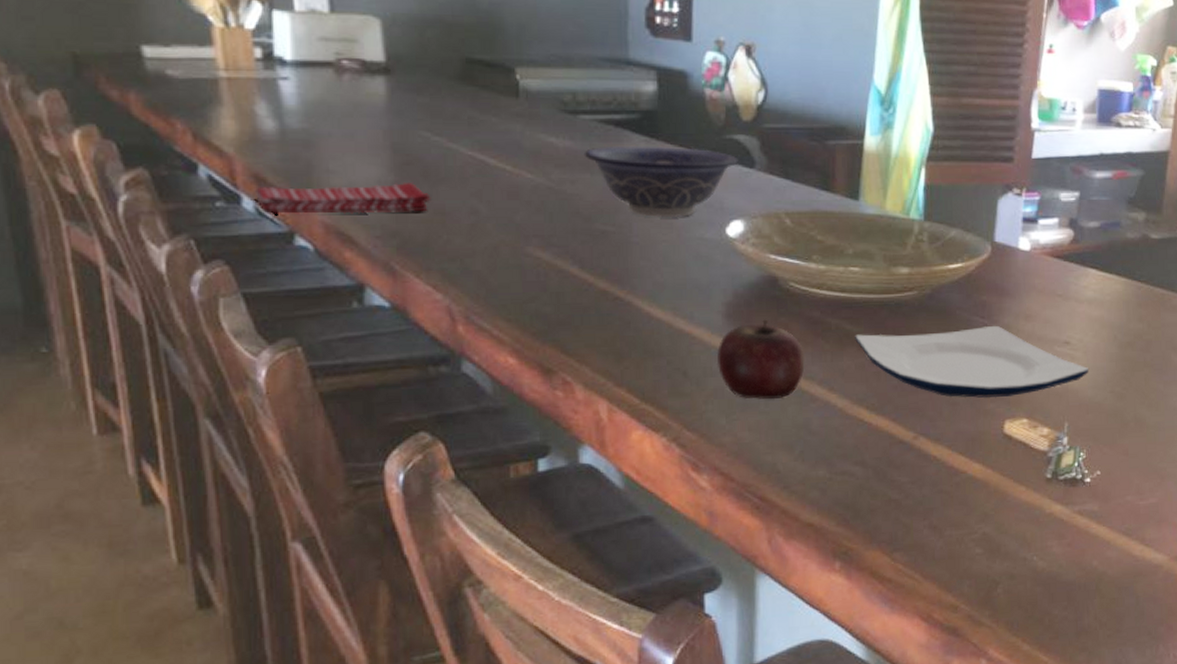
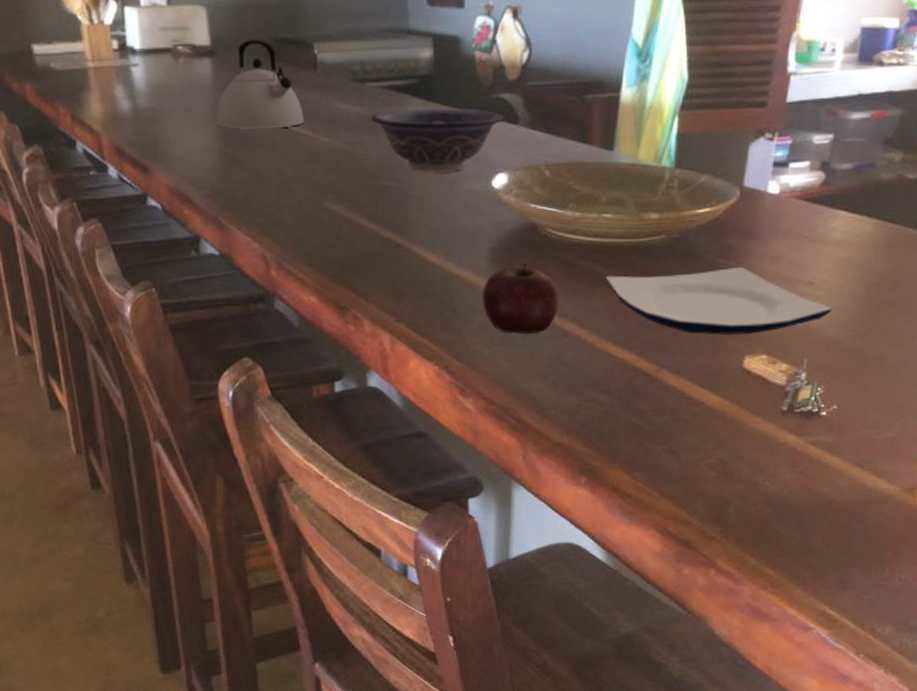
dish towel: present [255,183,431,214] -> none [118,150,249,180]
kettle: none [390,58,502,160] -> present [216,39,304,129]

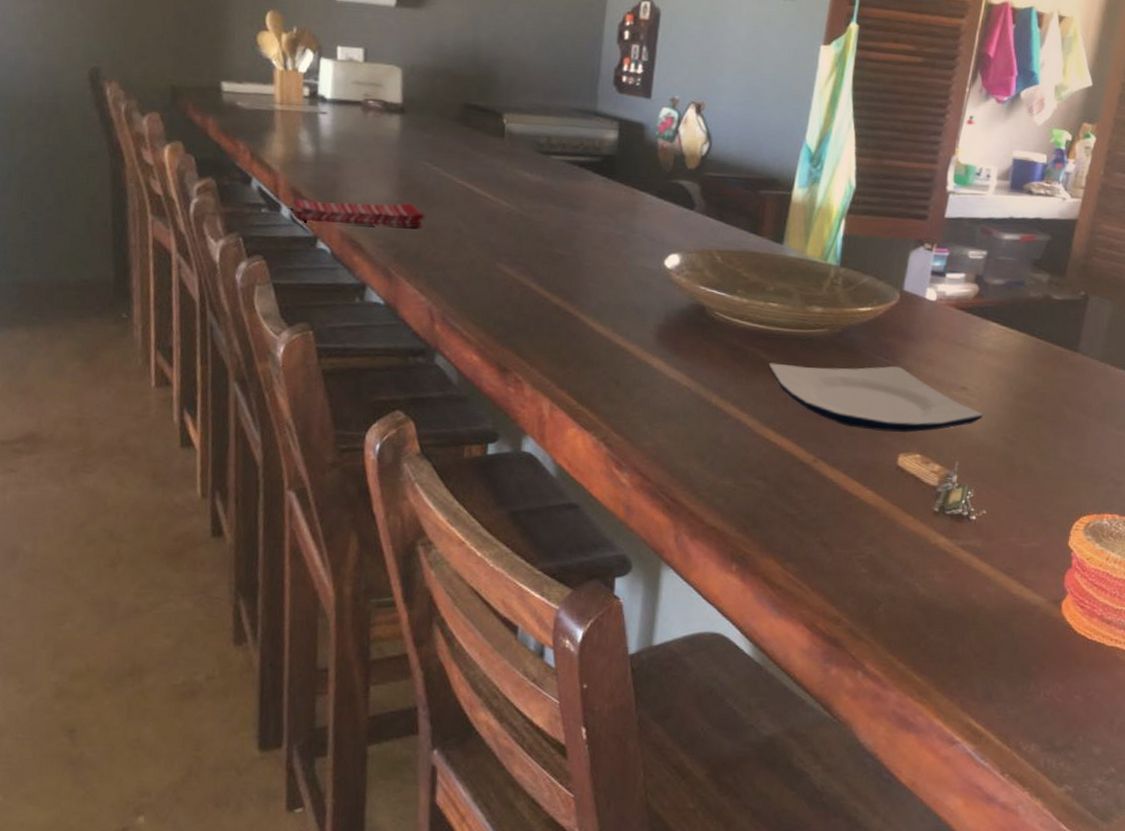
dish towel: none [118,150,249,180] -> present [292,199,426,228]
kettle: present [216,39,304,129] -> none [398,102,486,189]
decorative bowl: present [370,107,504,174] -> none [551,183,681,248]
apple: present [481,263,560,335] -> none [645,342,723,414]

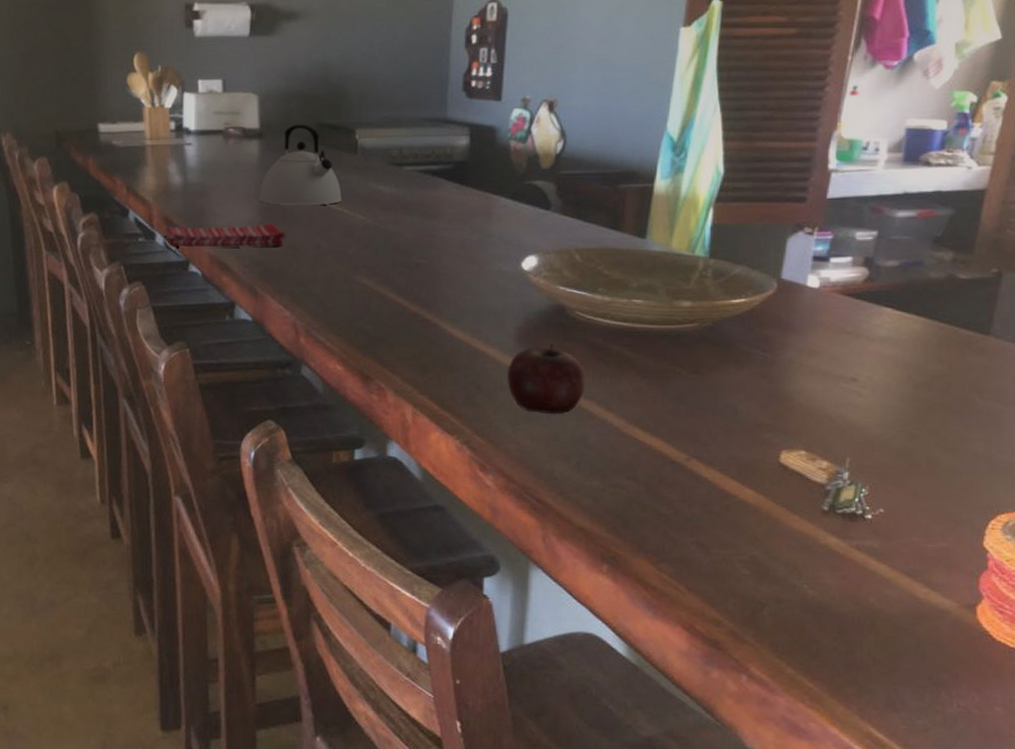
kettle: none [398,102,486,189] -> present [259,124,342,205]
apple: none [645,342,723,414] -> present [506,343,587,415]
plate: present [768,363,984,433] -> none [634,359,878,429]

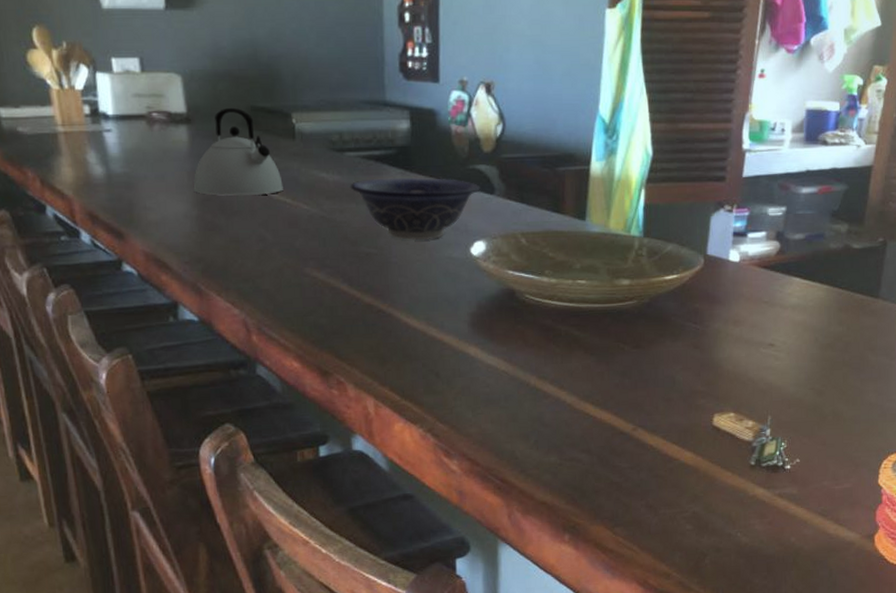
dish towel: present [165,223,286,248] -> none [90,216,227,246]
decorative bowl: none [405,191,536,253] -> present [350,177,480,241]
apple: present [506,343,587,415] -> none [463,327,540,397]

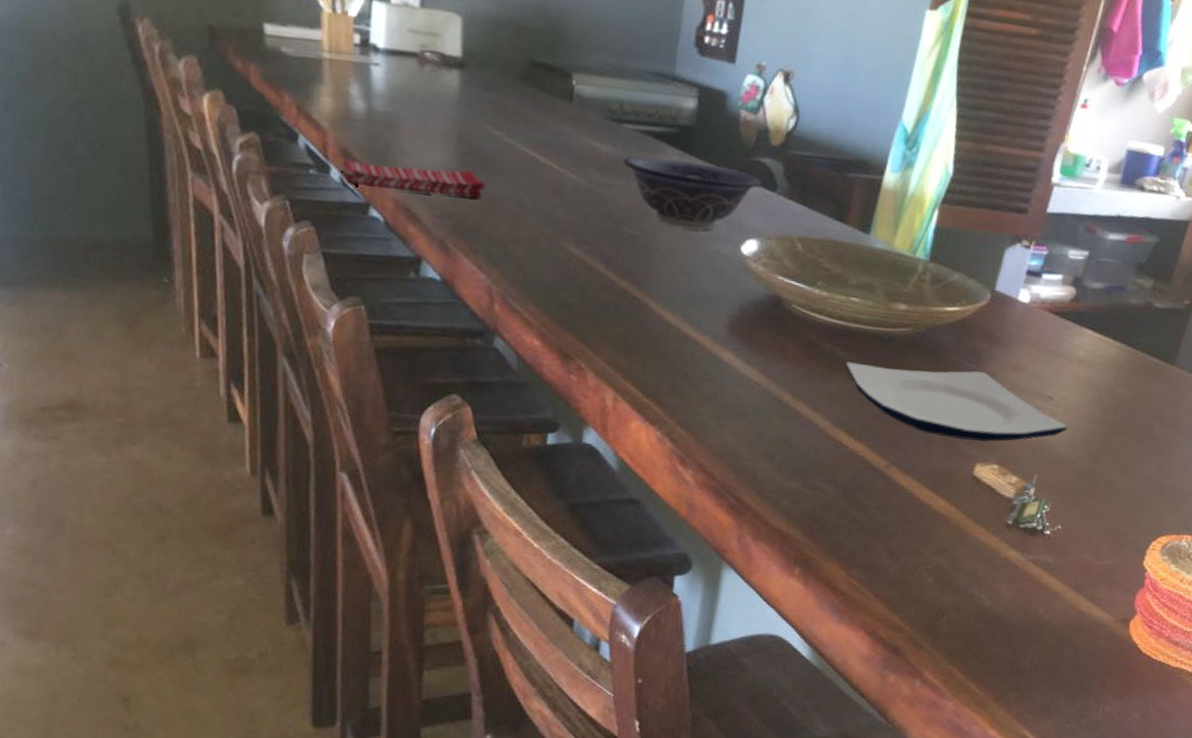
dish towel: none [90,216,227,246] -> present [342,160,486,198]
kettle: present [193,107,283,196] -> none [456,58,552,157]
plate: none [582,330,792,395] -> present [845,362,1068,442]

